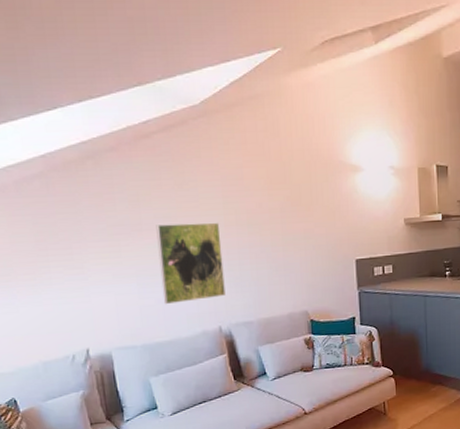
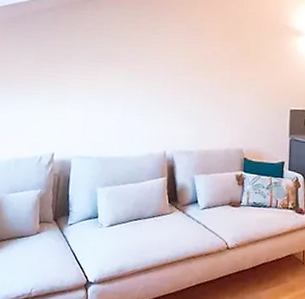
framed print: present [156,222,226,305] -> none [122,58,180,126]

